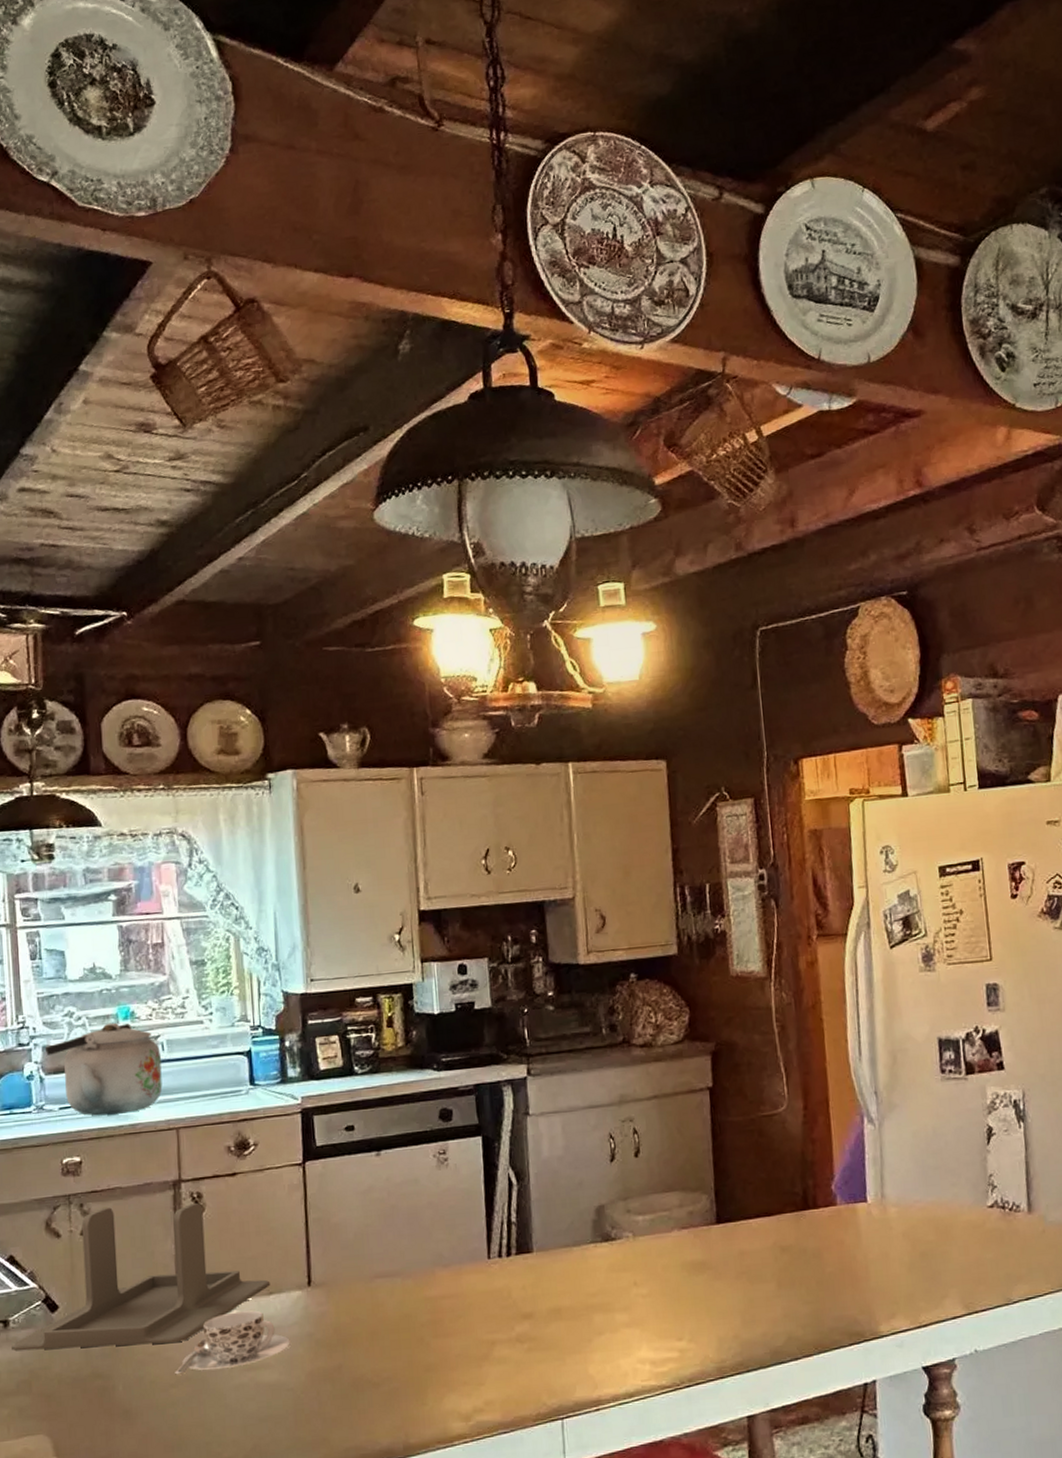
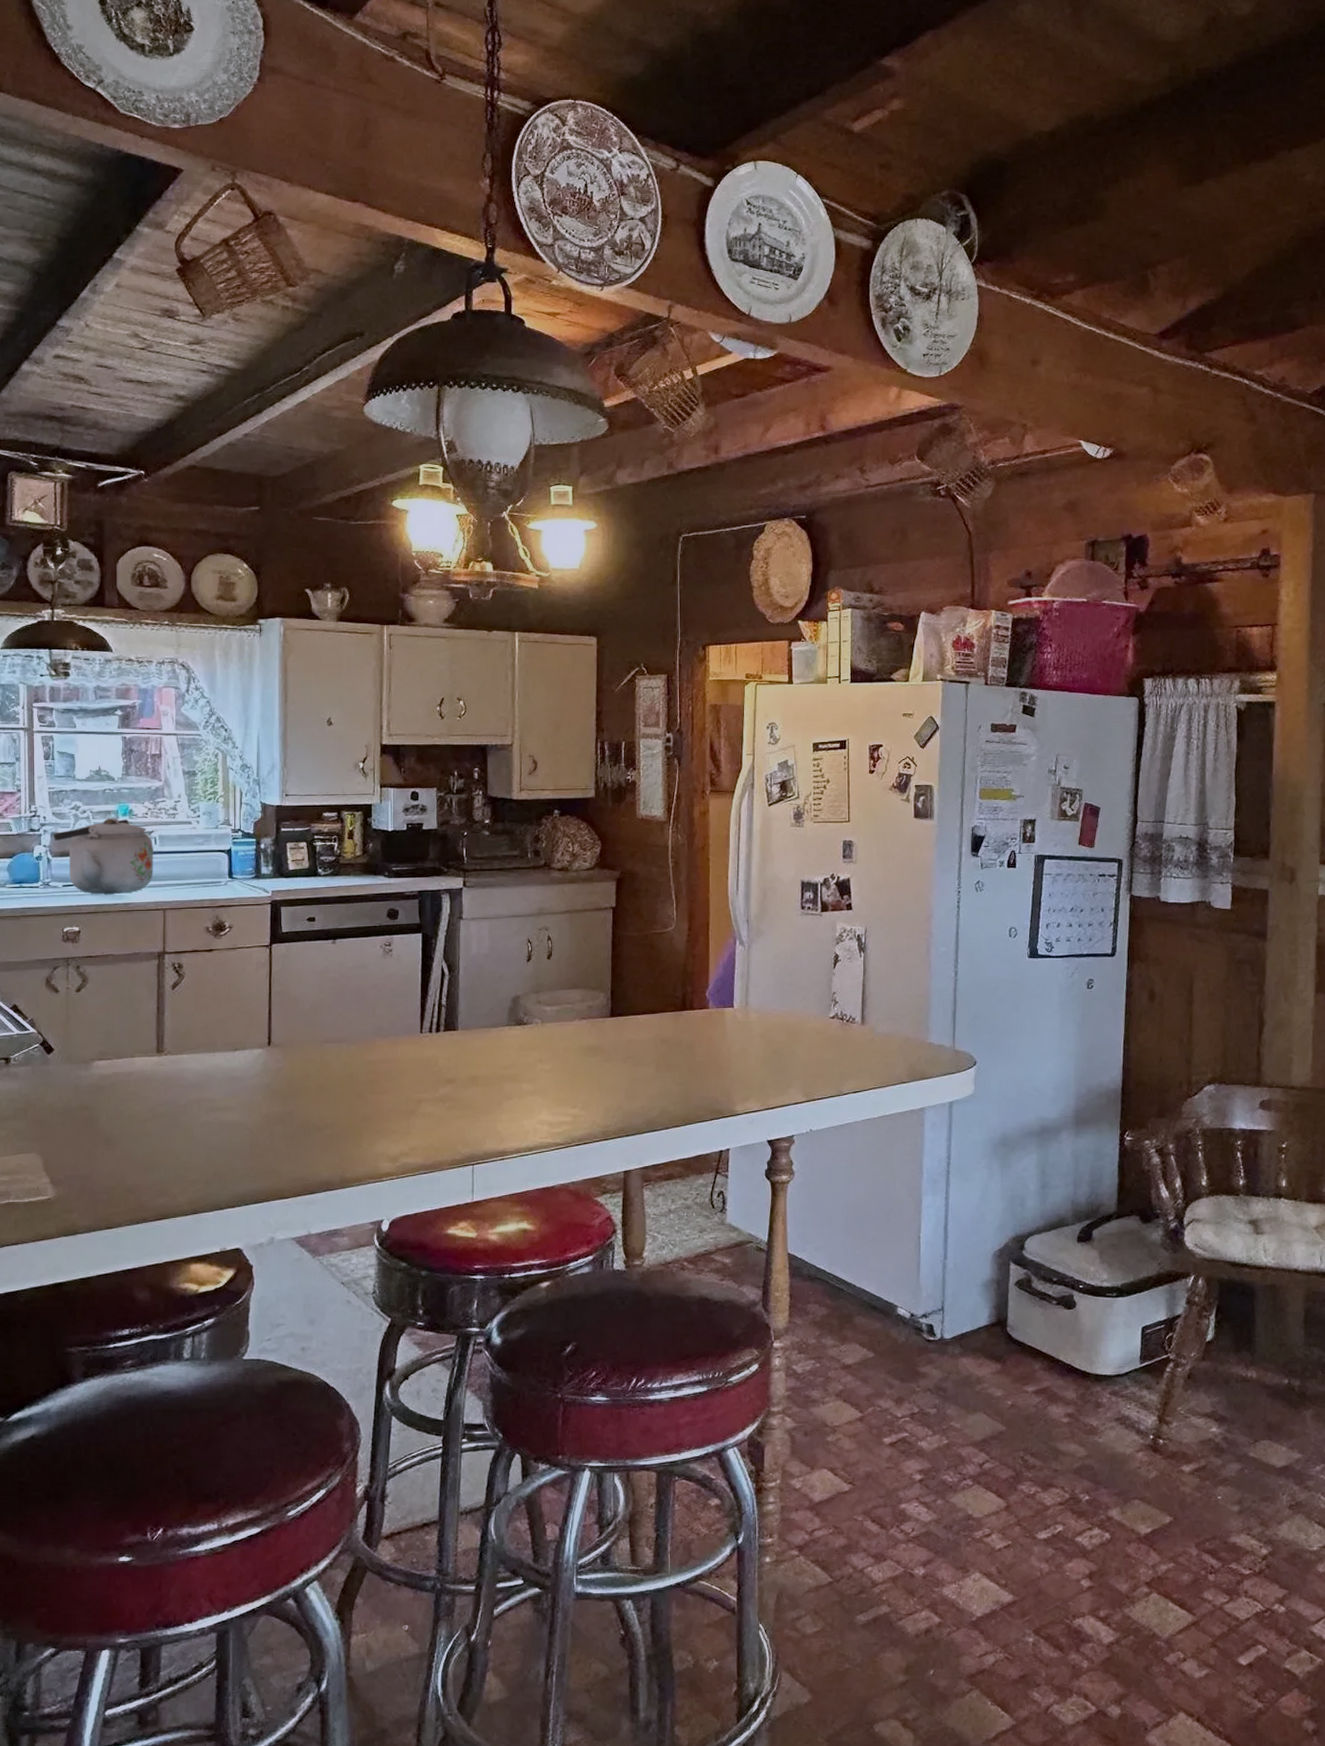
napkin holder: present [12,1202,271,1351] -> none [11,971,236,1085]
teacup: present [174,1310,290,1375] -> none [150,1063,250,1111]

